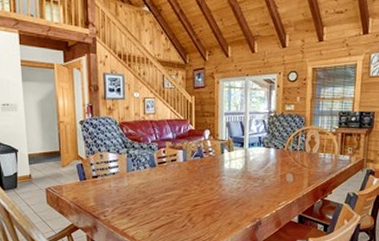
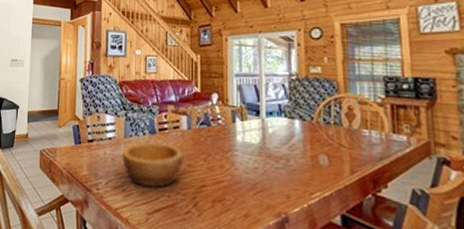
bowl: none [126,174,180,211] -> present [122,142,184,188]

